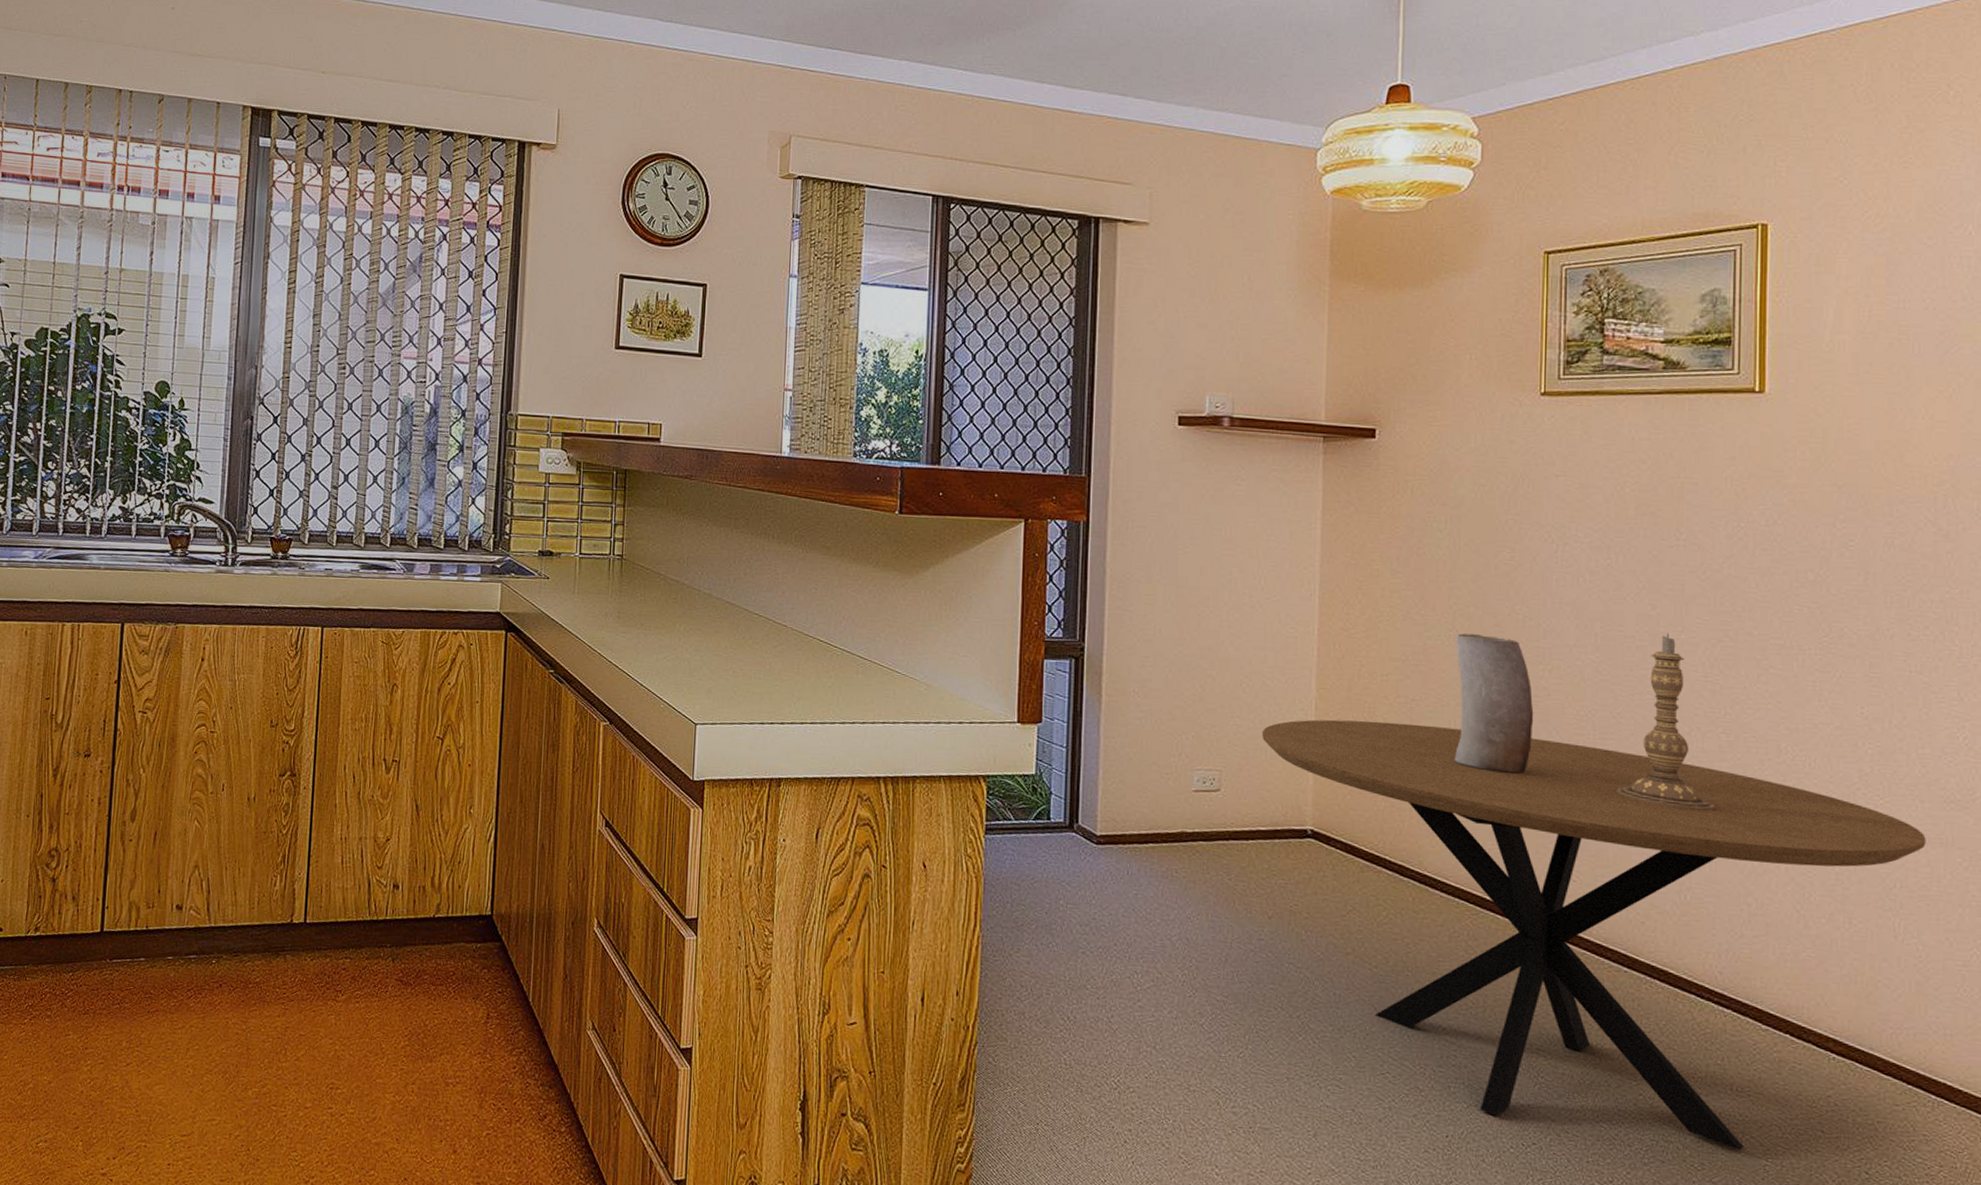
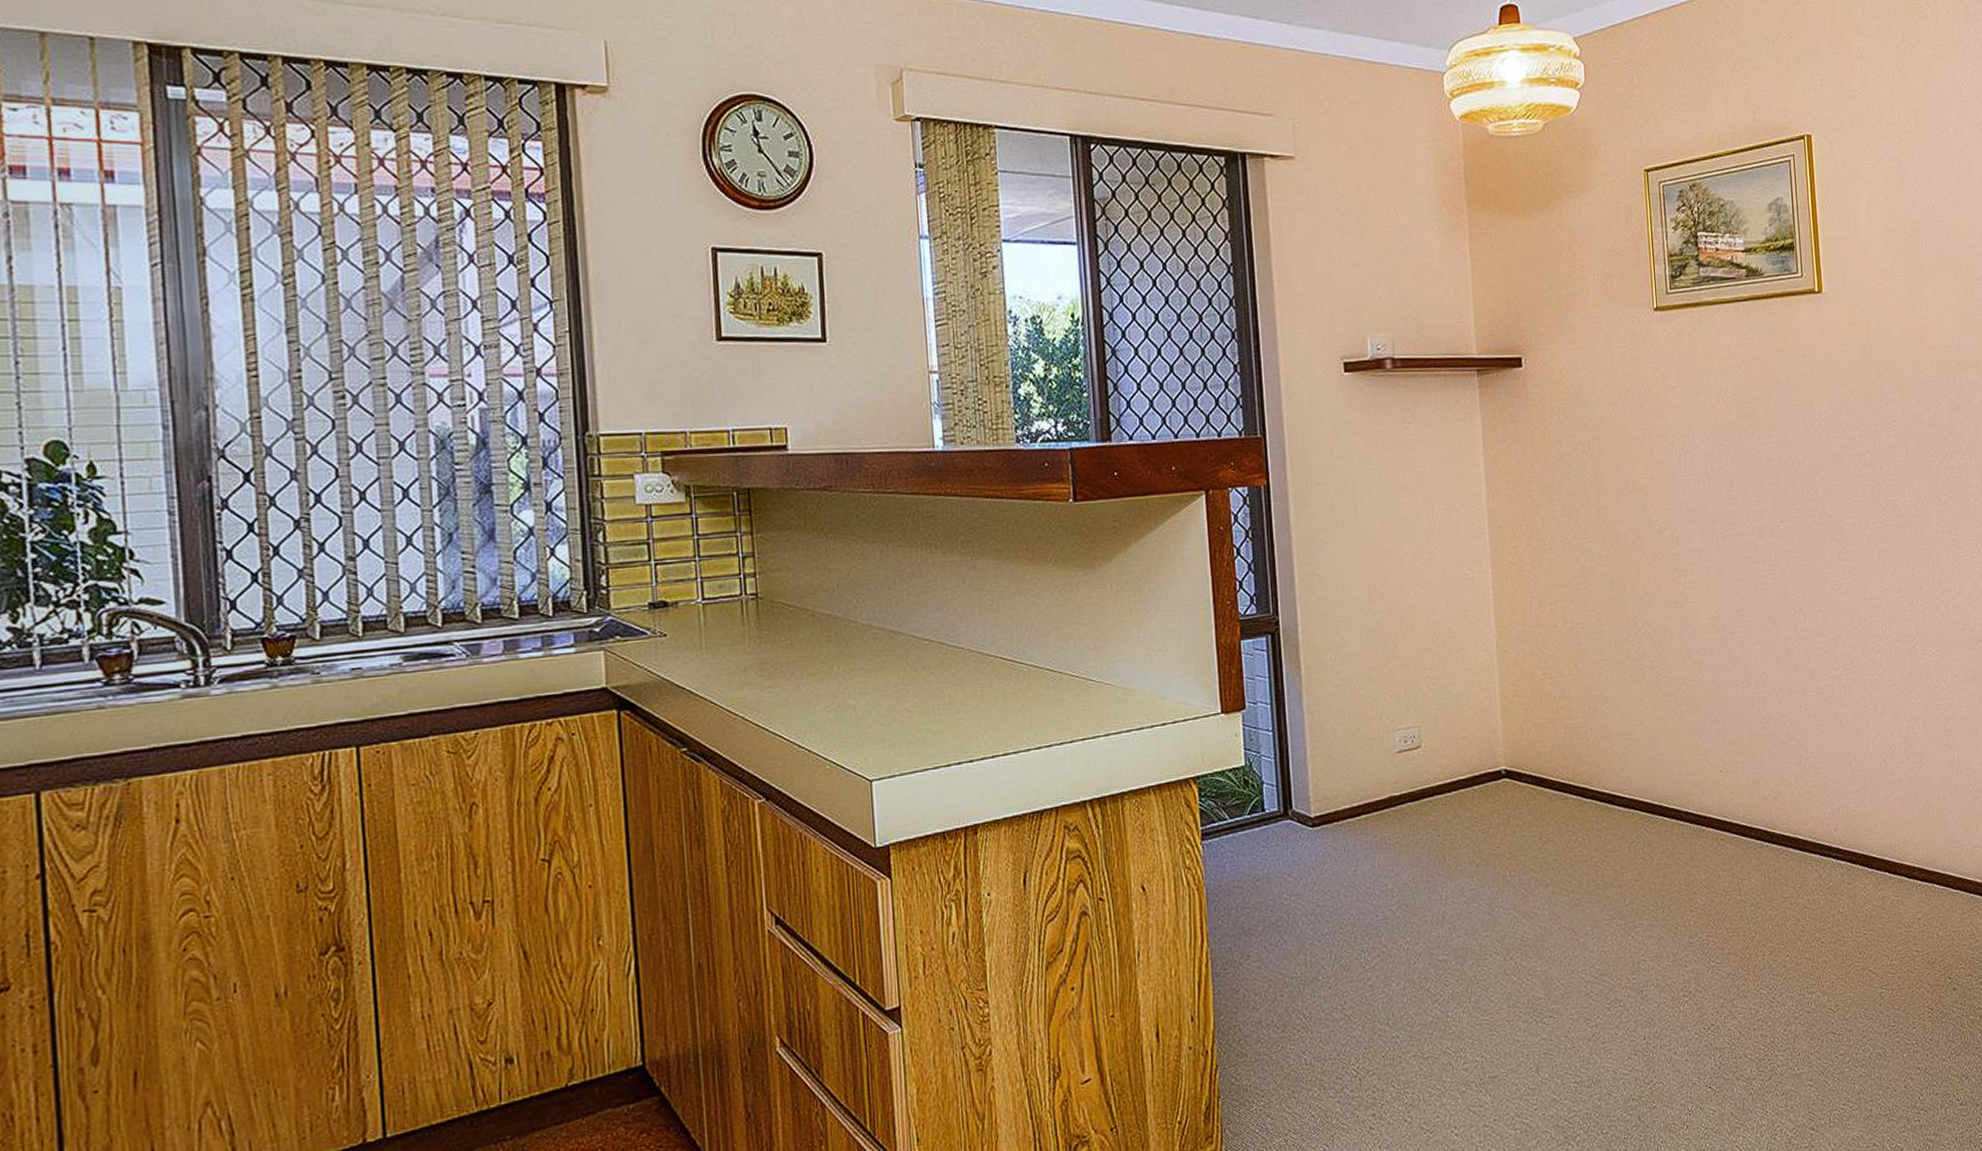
dining table: present [1262,719,1926,1150] -> none [1453,642,1965,1008]
vase: present [1455,633,1534,774] -> none [1607,549,1677,682]
candlestick: present [1616,633,1715,811] -> none [1745,525,1819,687]

